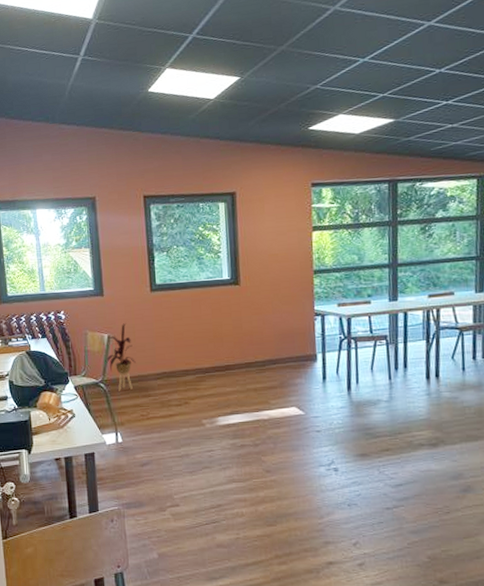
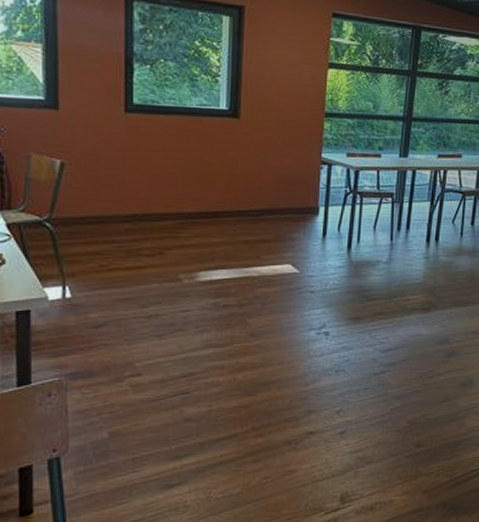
house plant: present [105,323,136,391] -> none [55,148,98,234]

